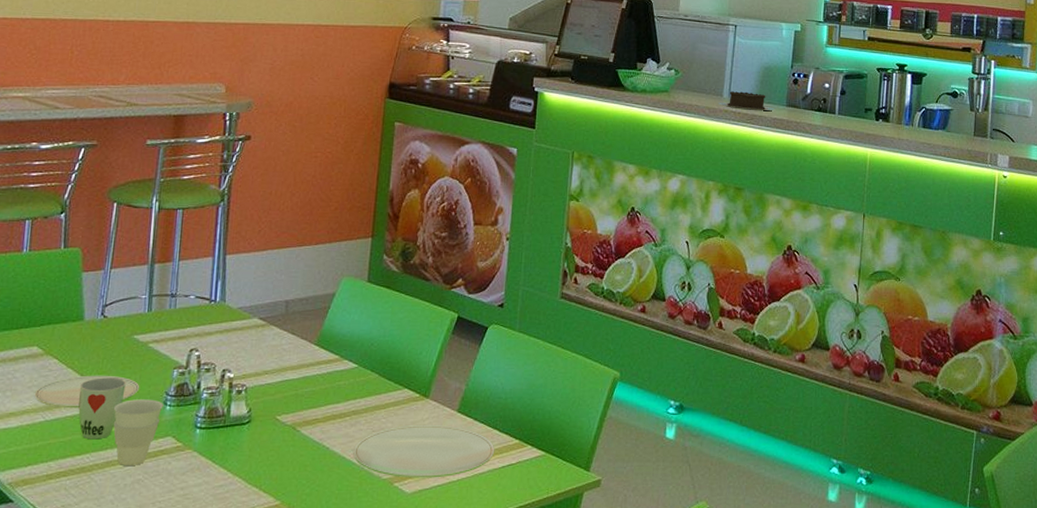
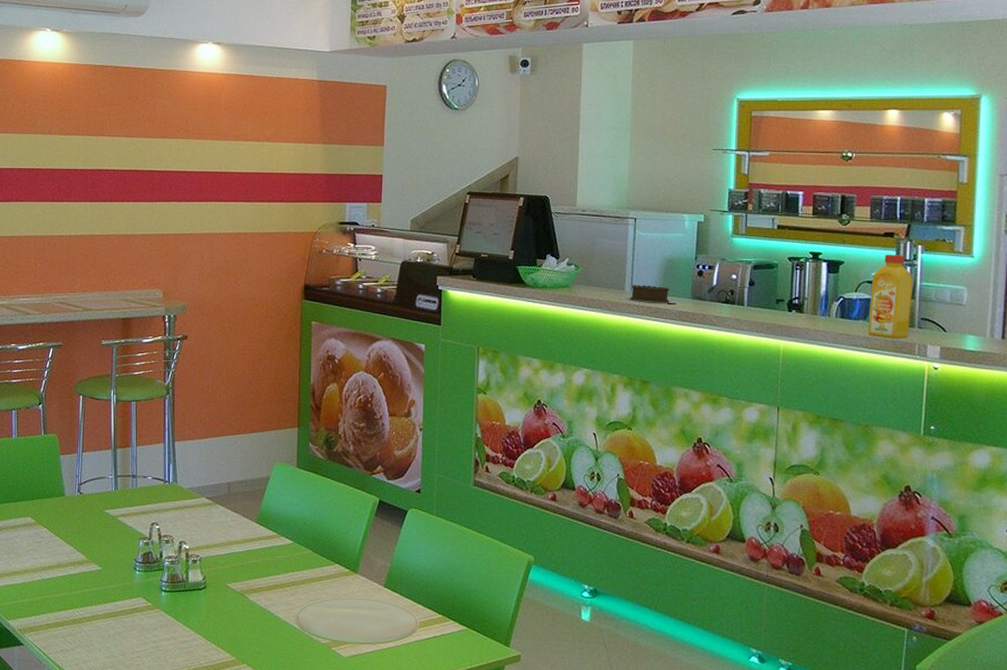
plate: present [34,375,140,409] -> none [32,542,114,570]
cup: present [78,377,126,440] -> none [66,545,102,597]
cup: present [113,399,164,465] -> none [94,564,134,620]
juice bottle: none [946,67,987,149] -> present [867,254,913,339]

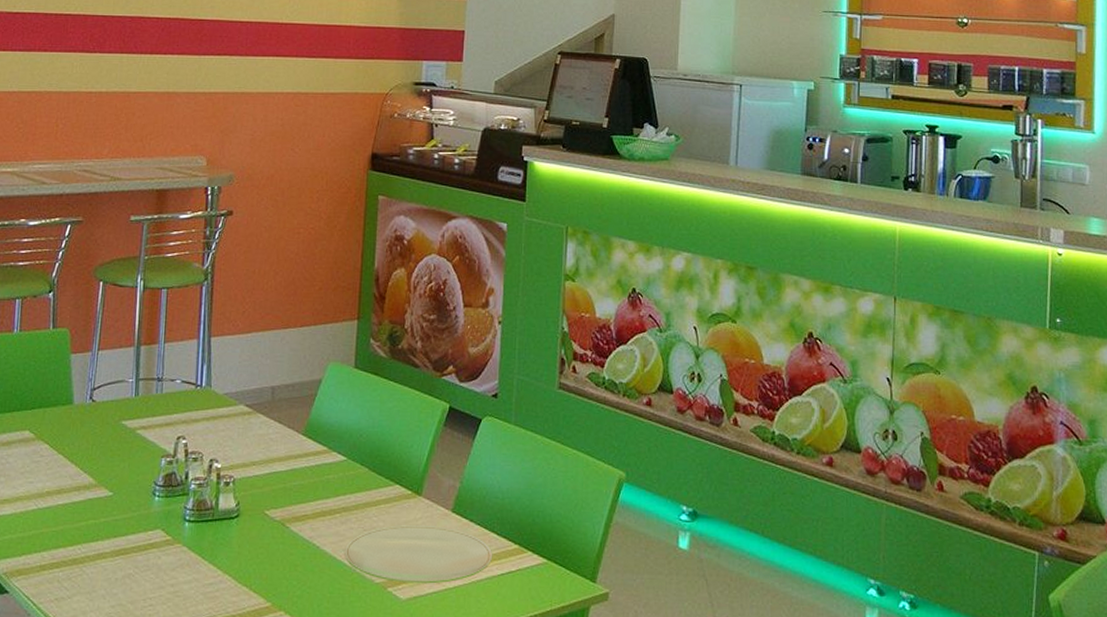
chocolate cake: present [620,285,679,304] -> none [724,158,788,181]
juice bottle: present [867,254,913,339] -> none [988,128,1034,222]

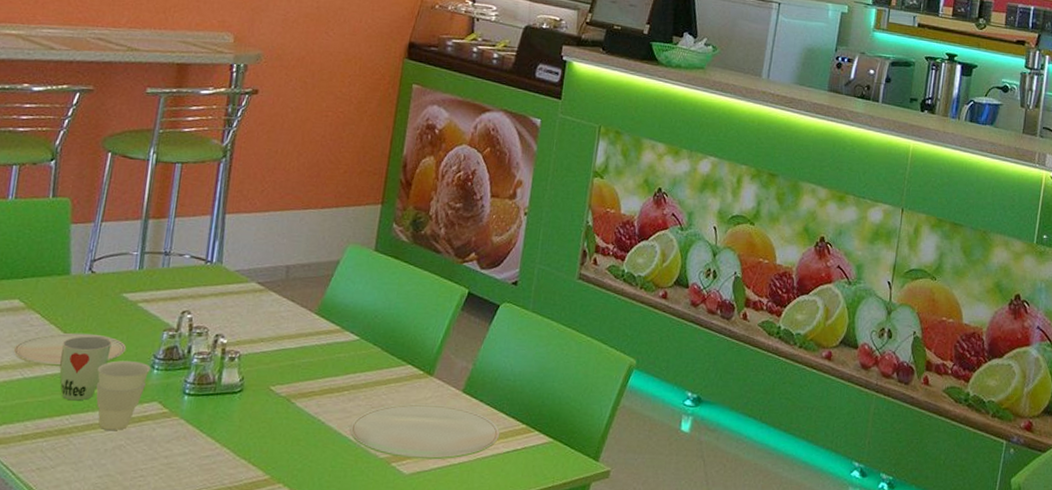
plate: none [27,462,129,497] -> present [13,332,127,367]
cup: none [69,465,115,530] -> present [59,336,112,401]
cup: none [103,488,152,559] -> present [95,360,151,430]

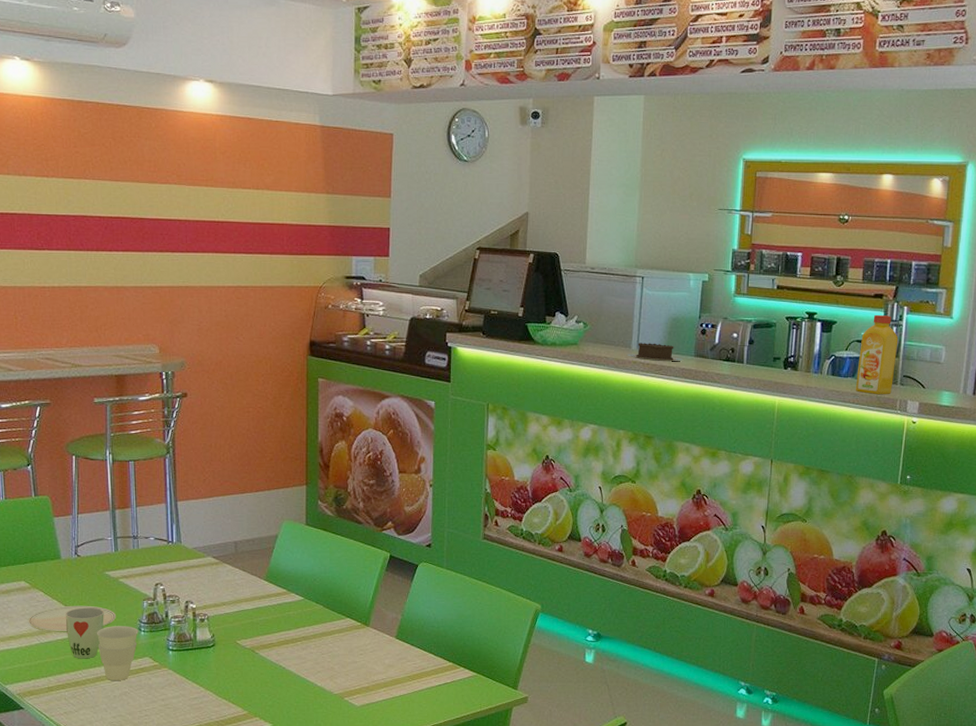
plate: present [350,403,500,460] -> none [307,648,431,694]
chocolate cake: none [755,72,815,96] -> present [626,343,683,362]
juice bottle: none [993,61,1039,147] -> present [855,314,899,395]

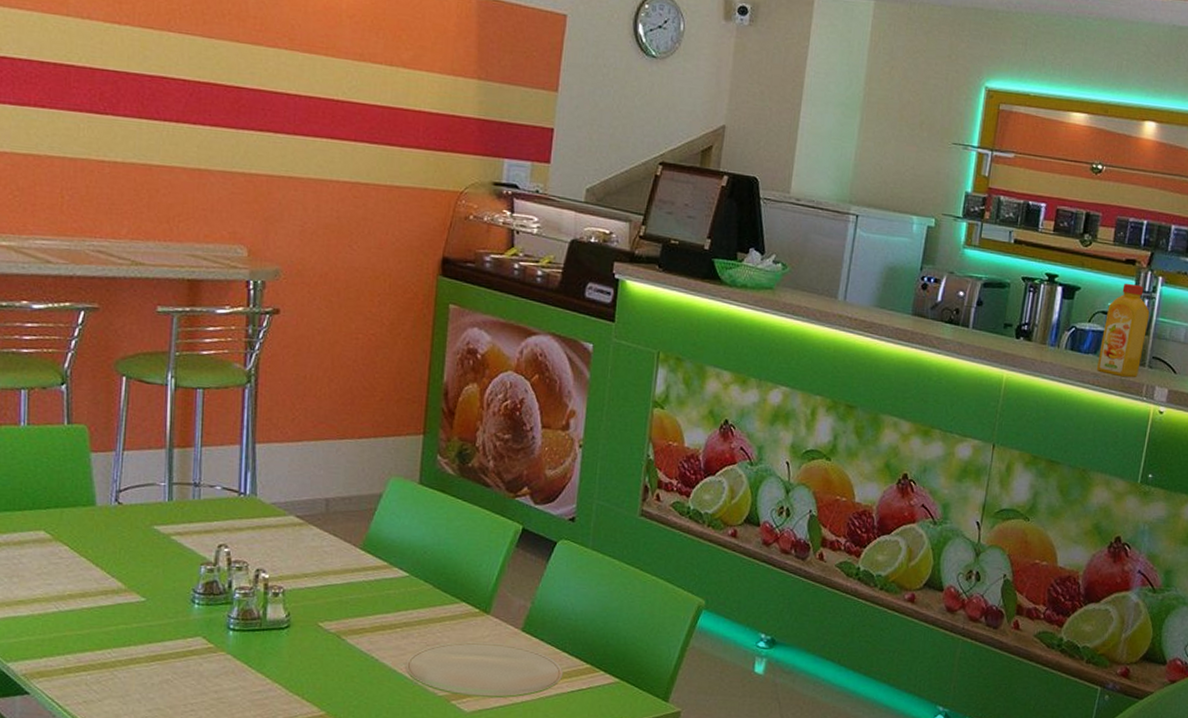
plate: present [28,605,117,633] -> none [45,565,164,601]
cup: present [65,607,104,659] -> none [95,569,148,635]
cup: present [96,626,138,680] -> none [134,595,191,665]
plate: none [307,648,431,694] -> present [405,641,564,699]
chocolate cake: present [626,343,683,362] -> none [831,293,898,320]

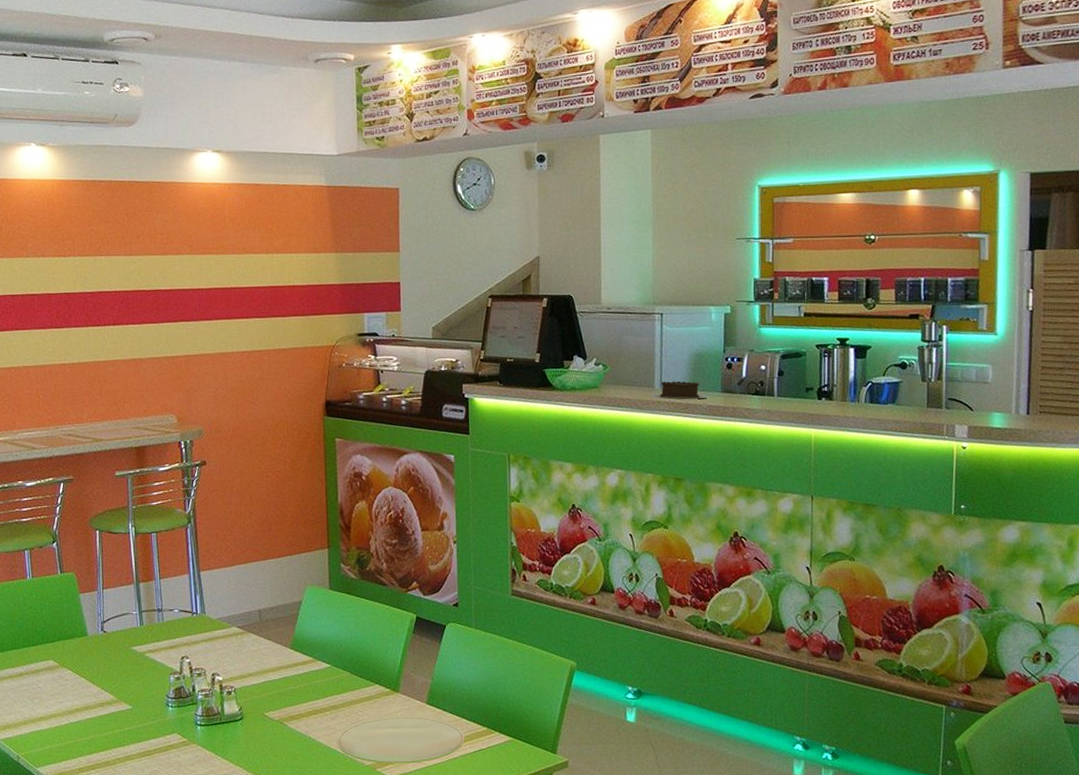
chocolate cake: none [831,293,898,320] -> present [650,381,709,400]
juice bottle: present [1096,283,1150,378] -> none [896,336,940,421]

